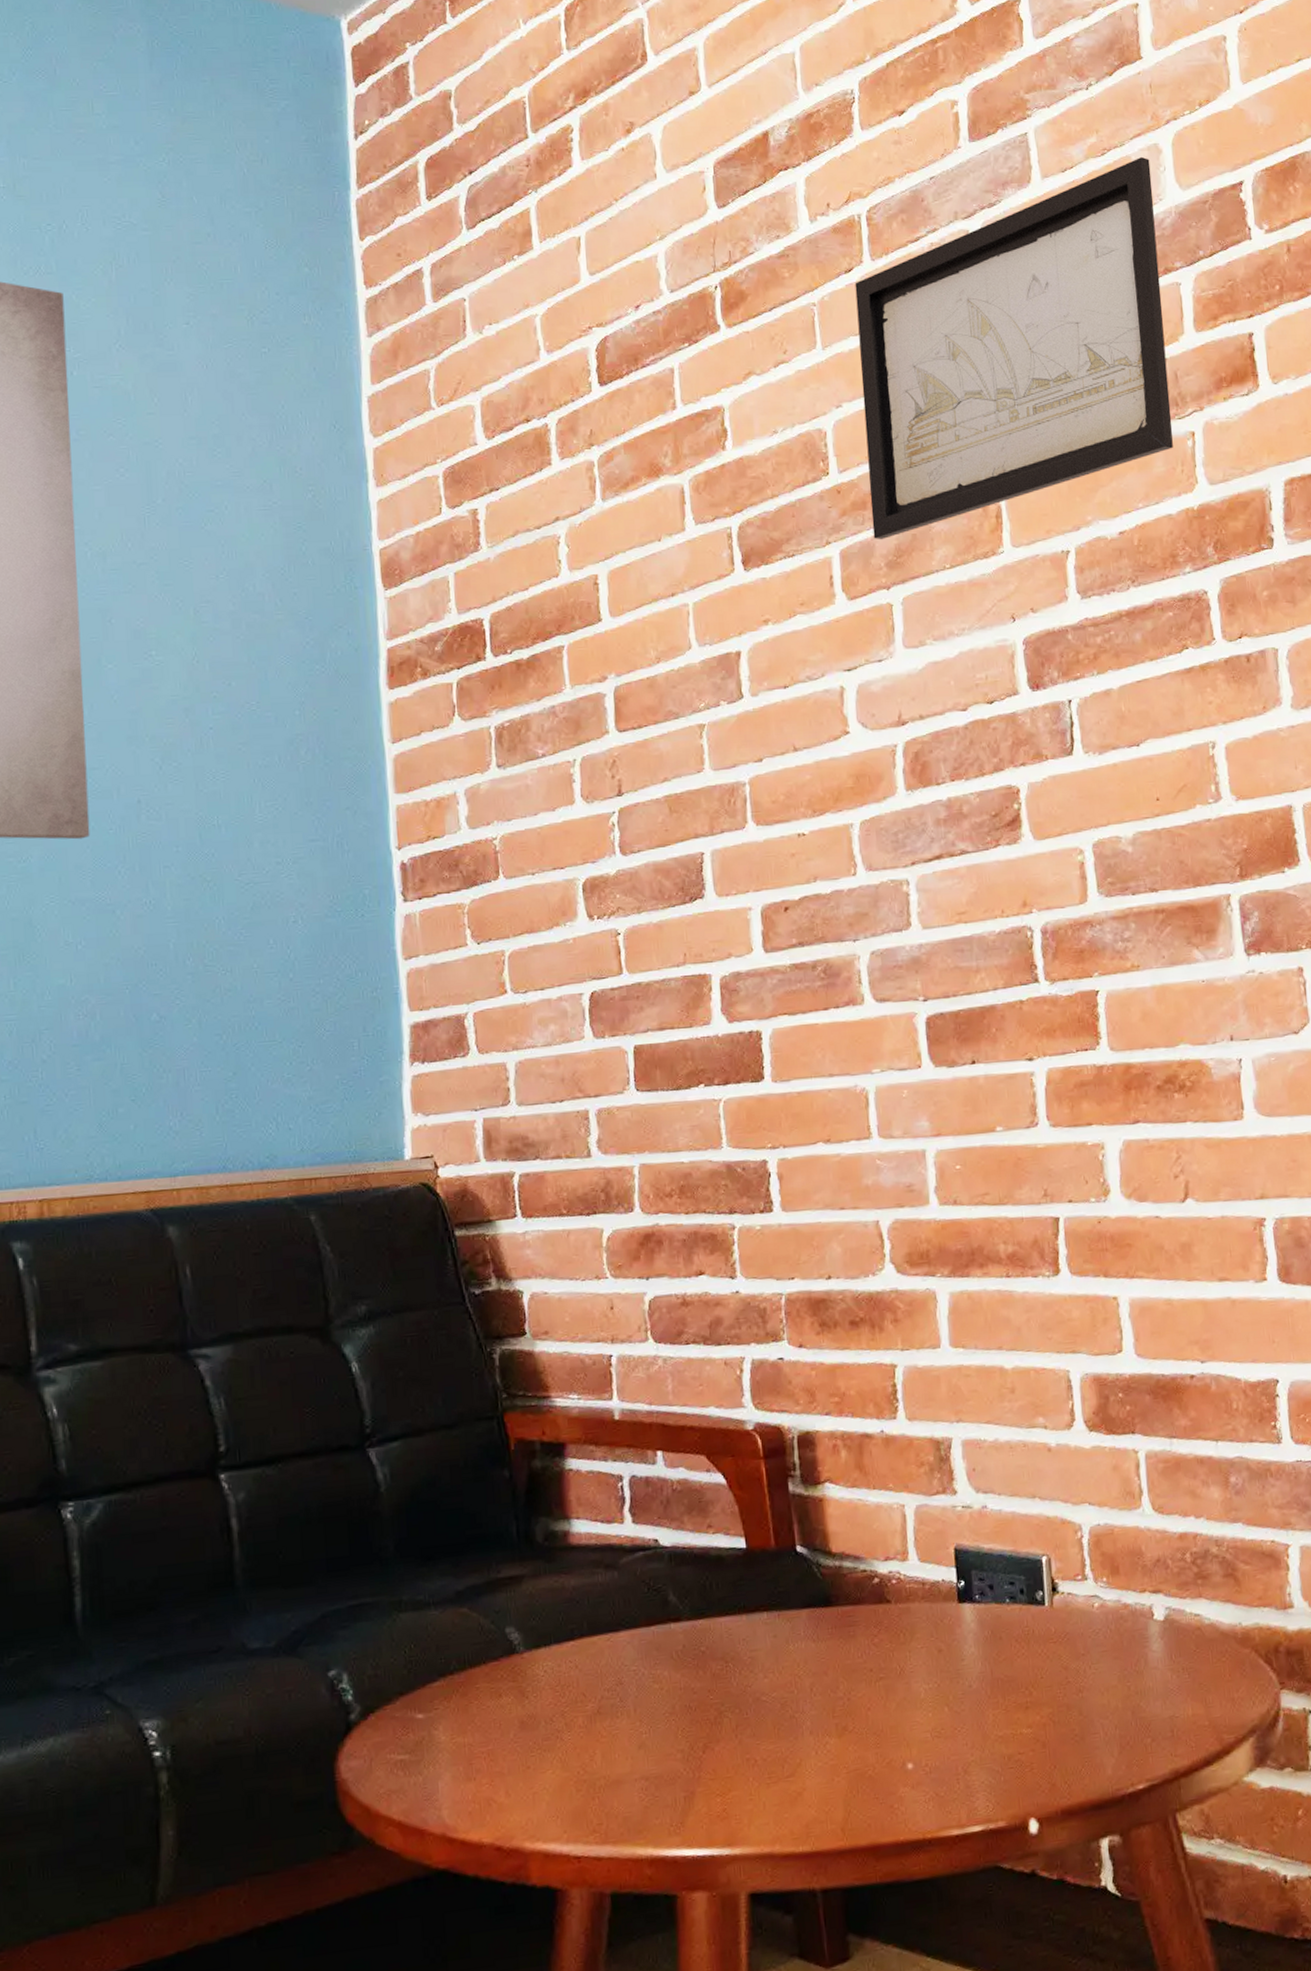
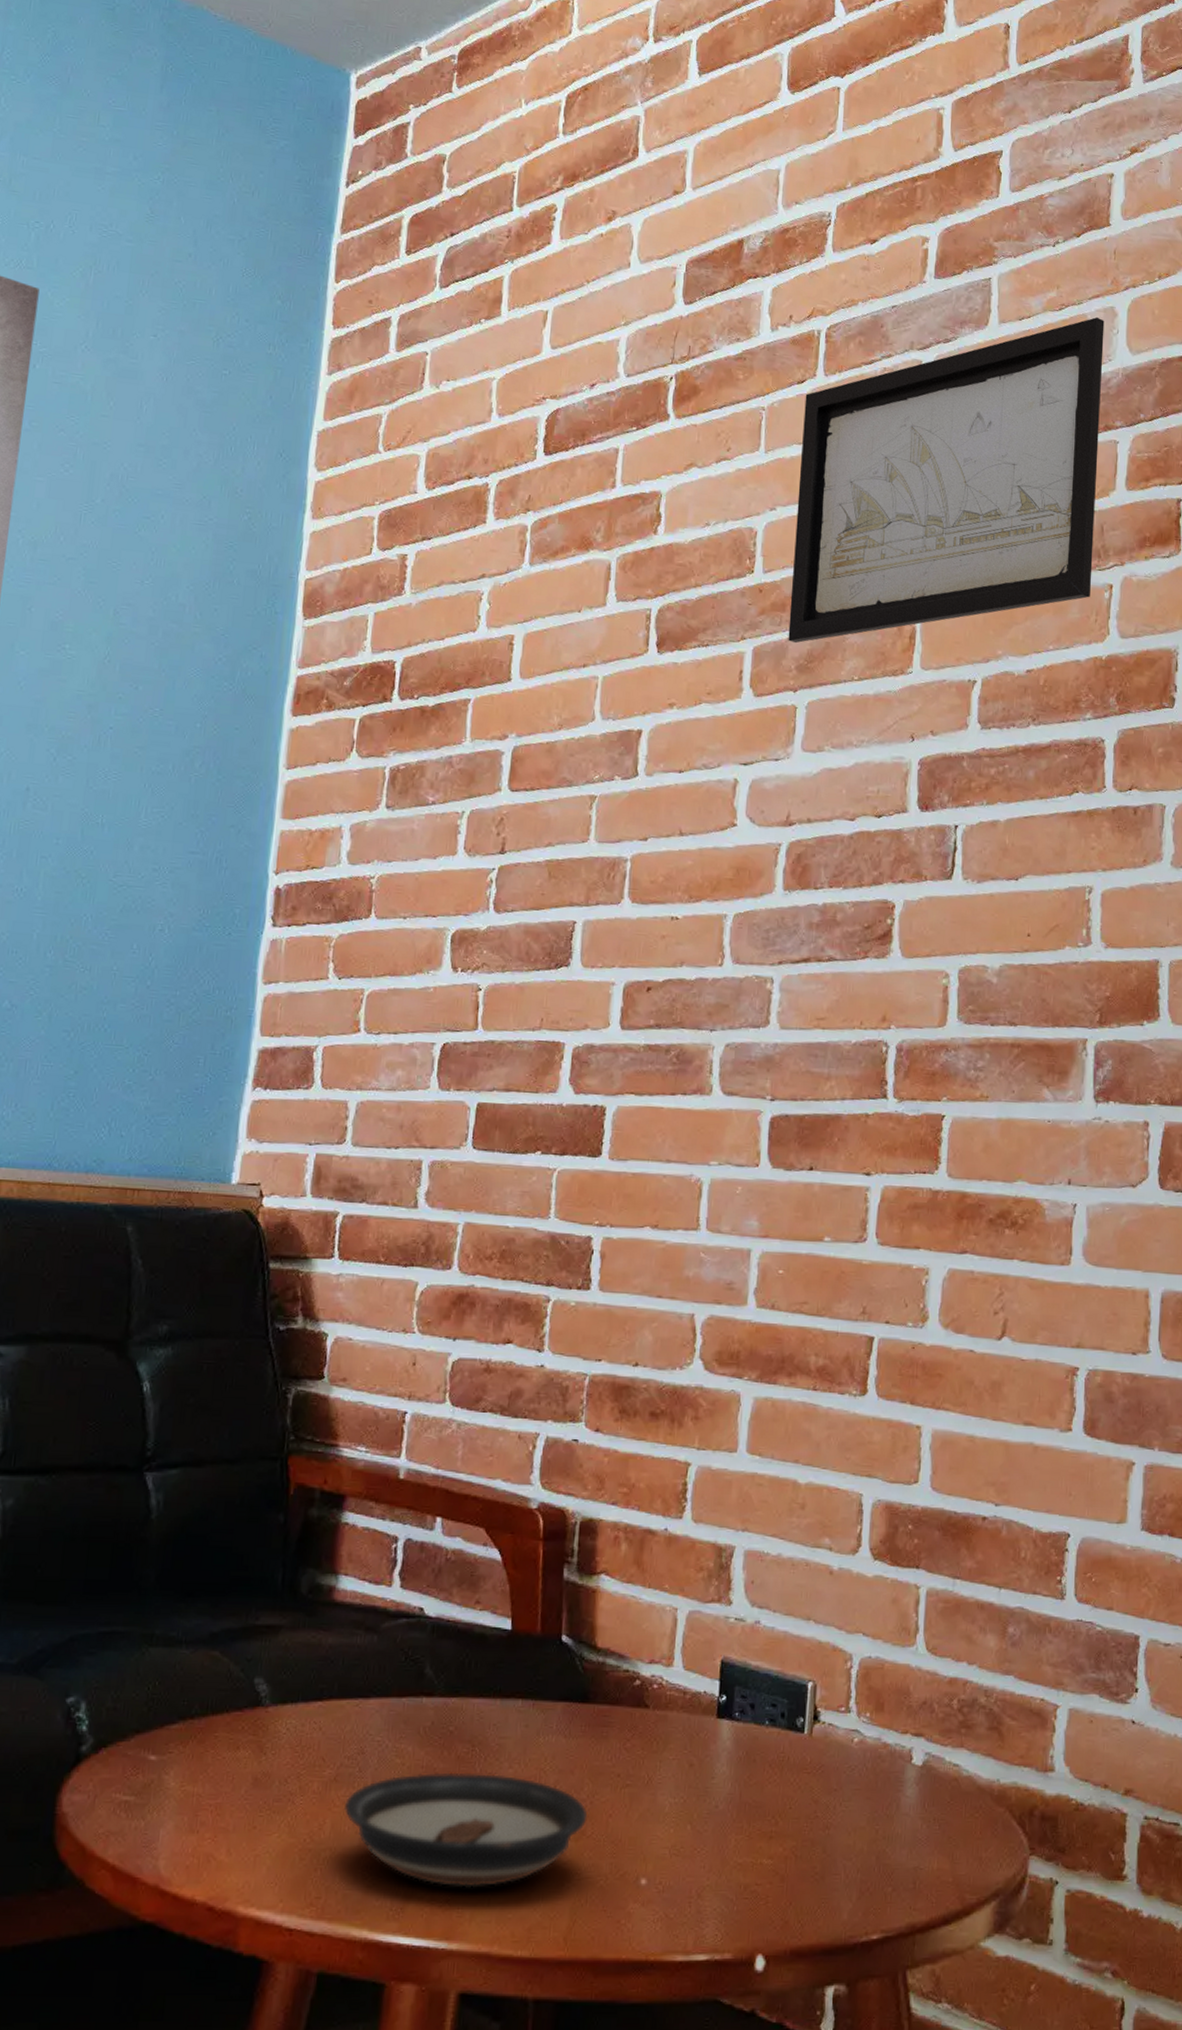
saucer: none [610,1685,848,1797] -> present [343,1772,588,1888]

